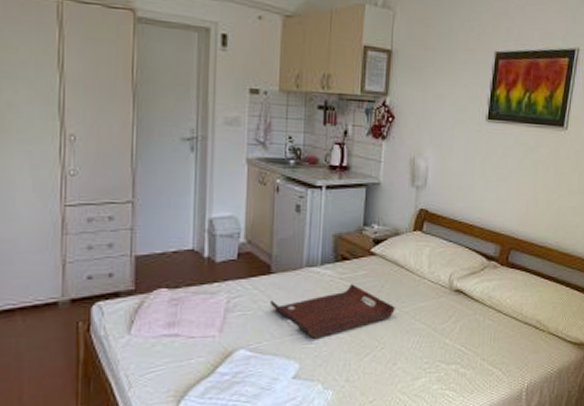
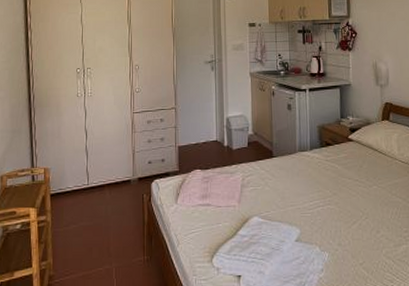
serving tray: present [269,284,395,339] -> none [273,165,374,209]

